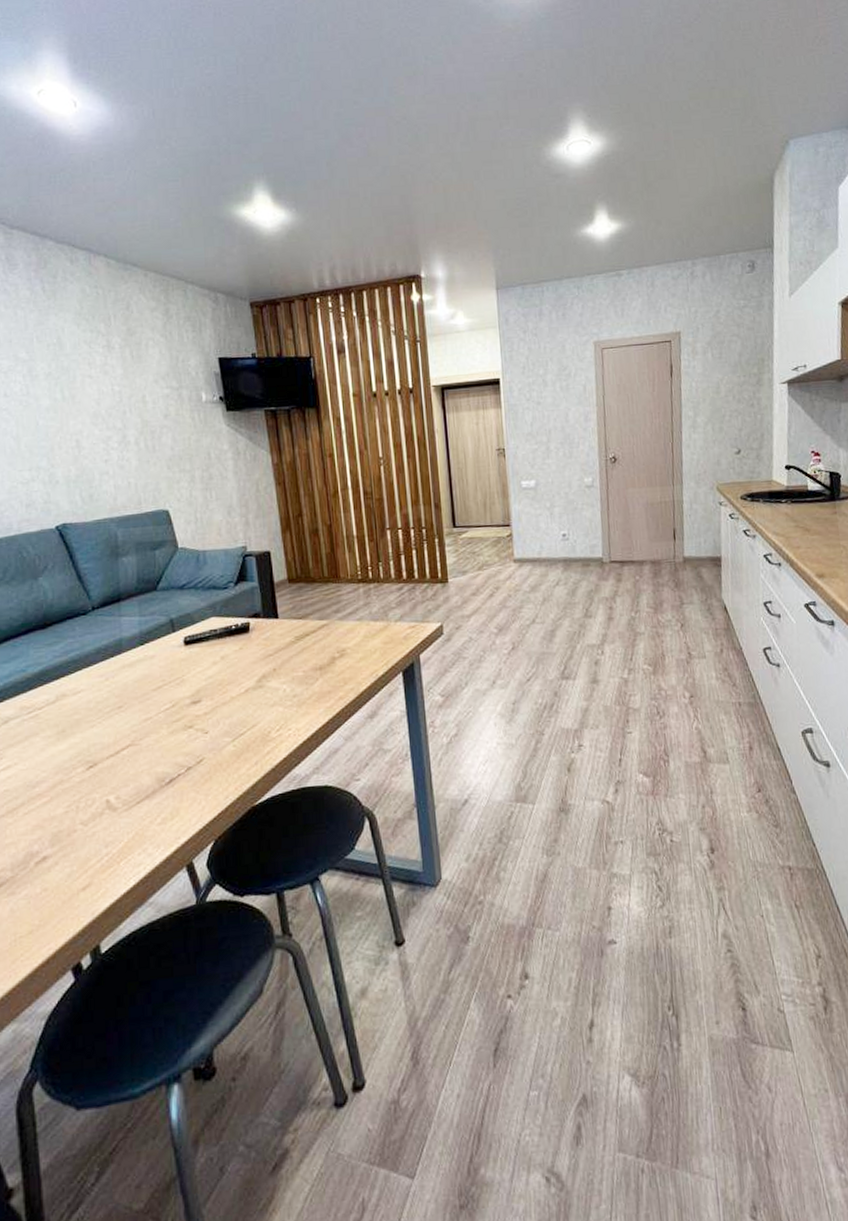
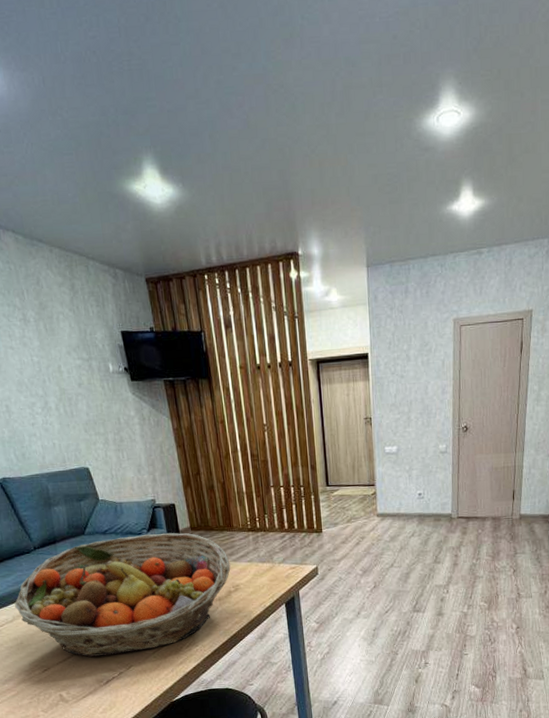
fruit basket: none [60,586,336,748] -> present [15,533,231,657]

